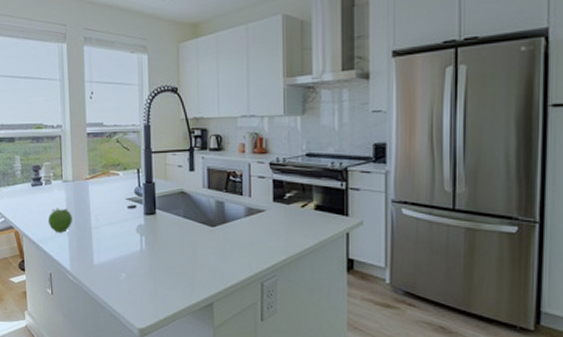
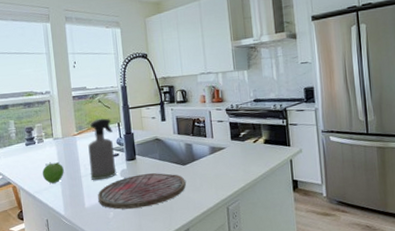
spray bottle: none [101,162,133,235] -> present [88,118,117,181]
cutting board: none [109,233,213,272] -> present [98,173,186,210]

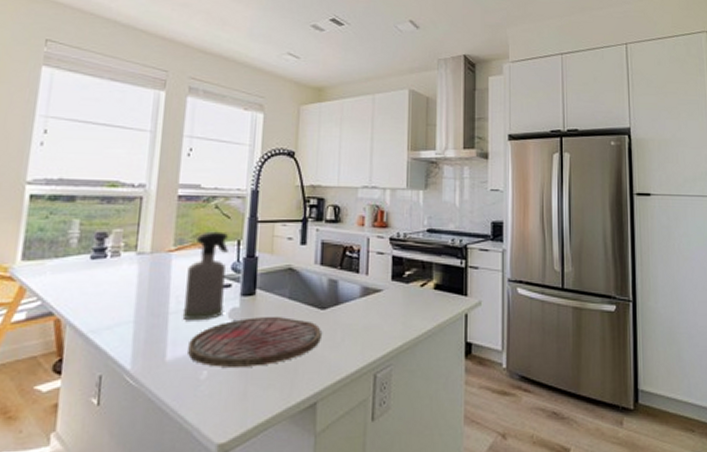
fruit: present [42,161,64,184] -> none [107,287,144,320]

